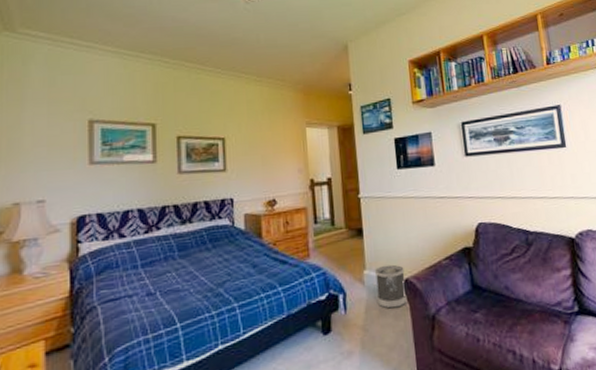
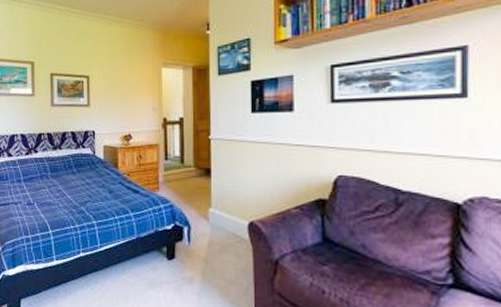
wastebasket: present [375,264,407,309] -> none [221,206,250,247]

